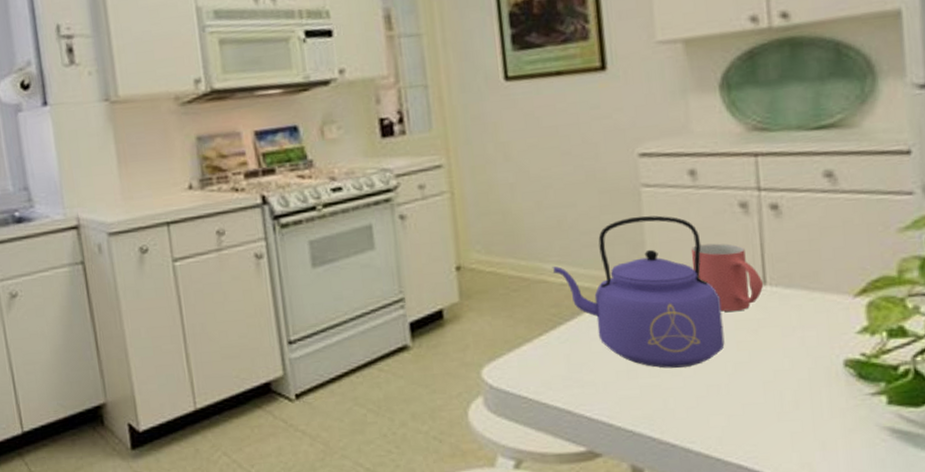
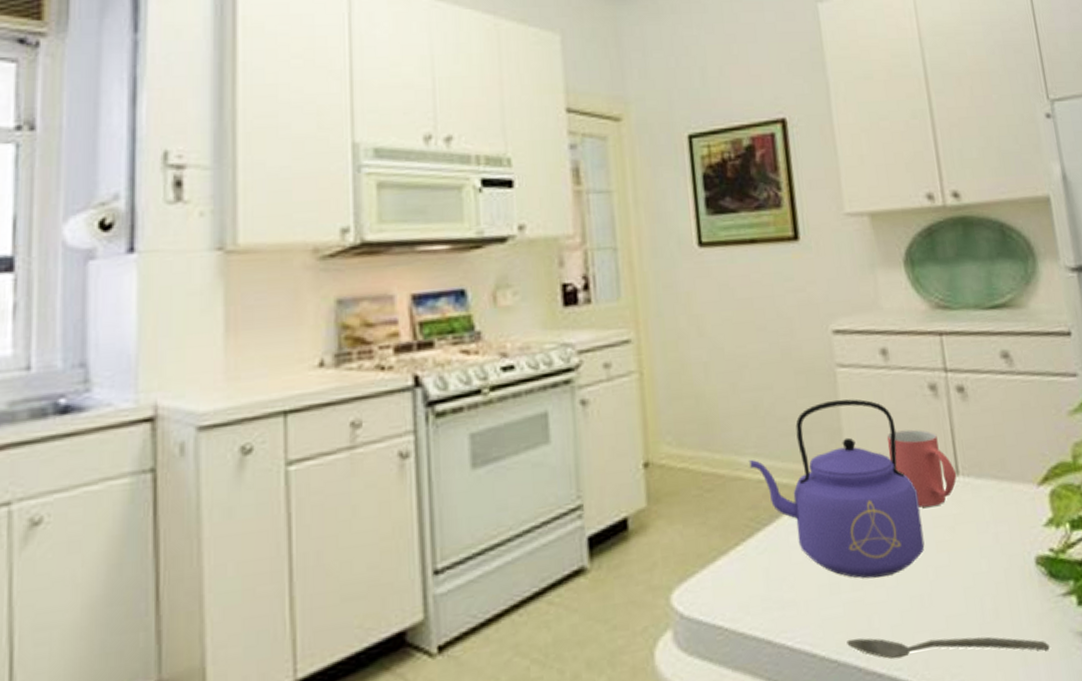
spoon: none [642,415,852,439] -> present [847,636,1050,659]

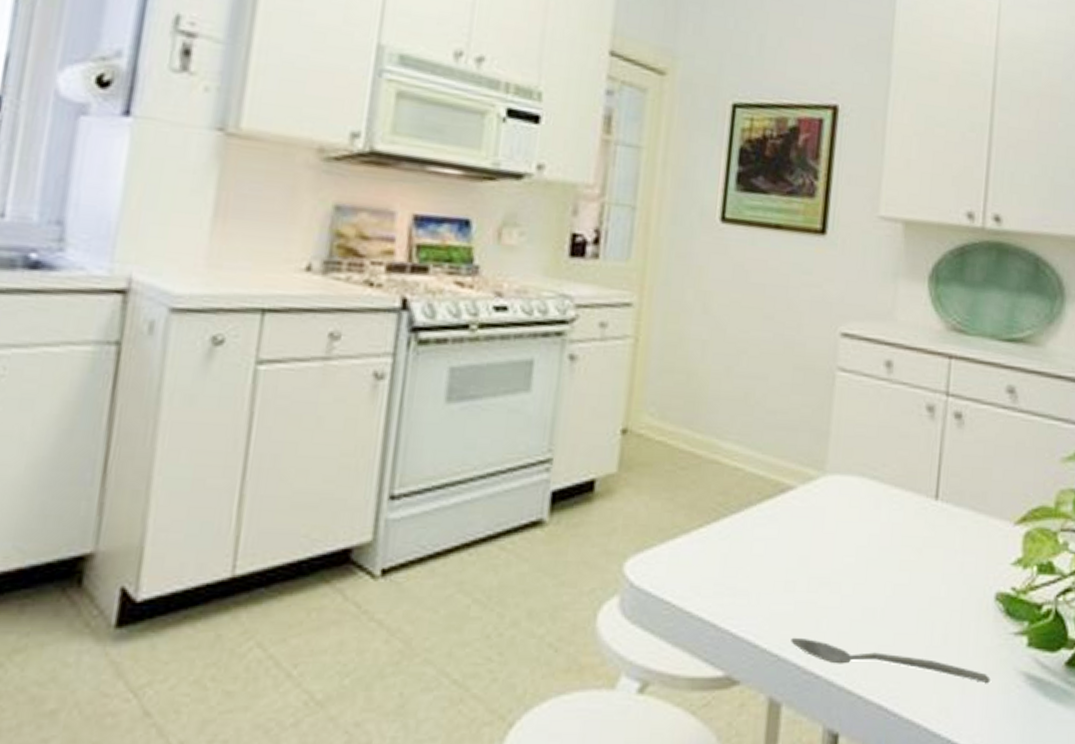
kettle: present [748,399,925,579] -> none [728,402,893,584]
mug: present [886,429,957,508] -> none [871,445,936,525]

